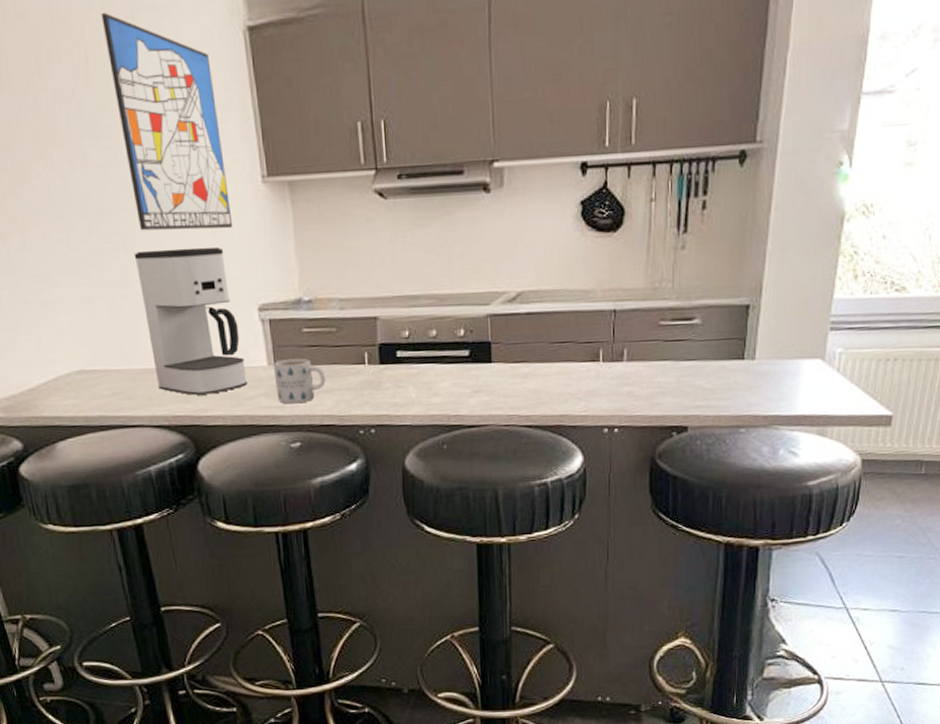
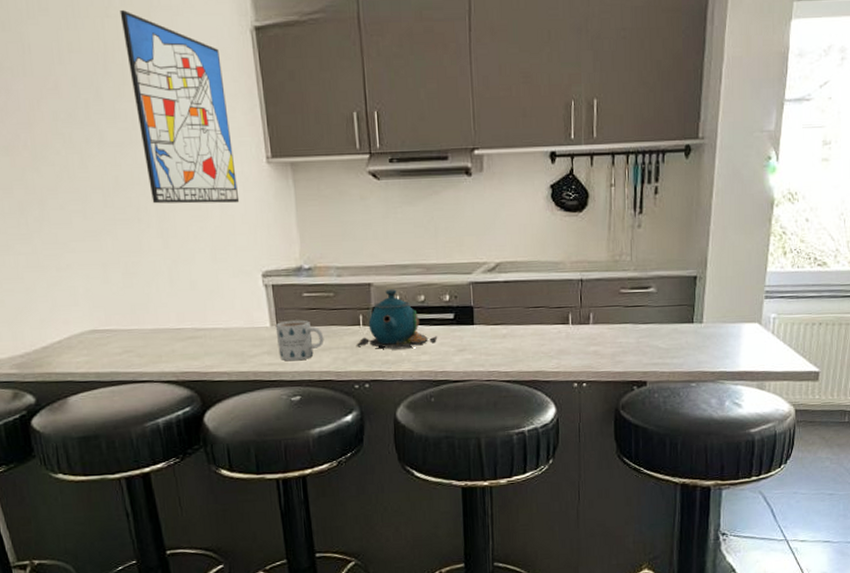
coffee maker: present [134,247,248,395] -> none [146,219,252,353]
teapot: none [362,323,451,392] -> present [357,289,438,350]

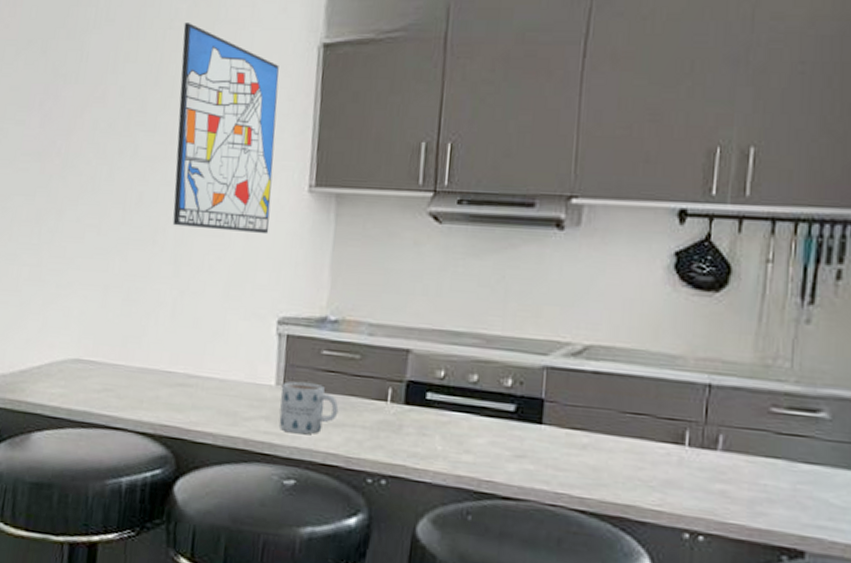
teapot: present [357,289,438,350] -> none [379,360,489,443]

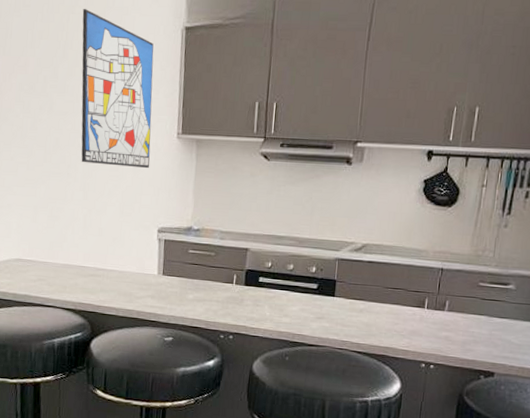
mug: present [279,381,339,435] -> none [161,271,201,307]

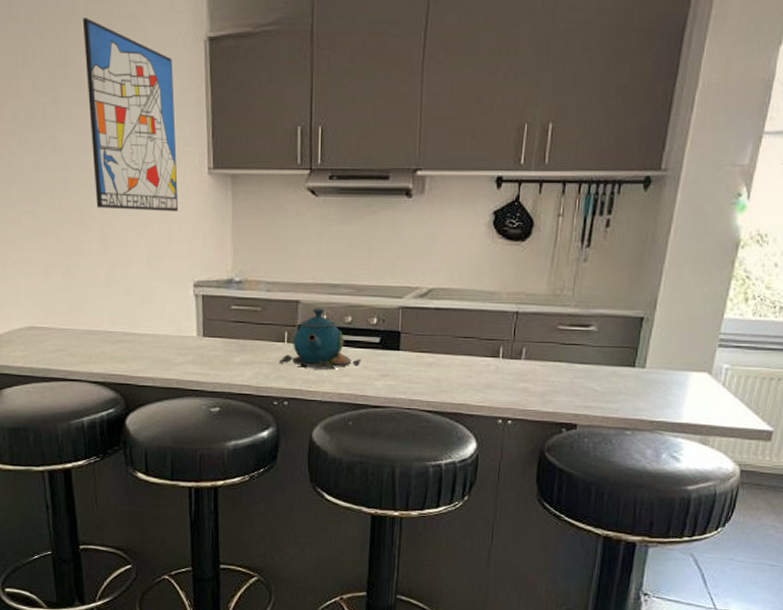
teapot: none [228,255,300,310] -> present [280,308,362,370]

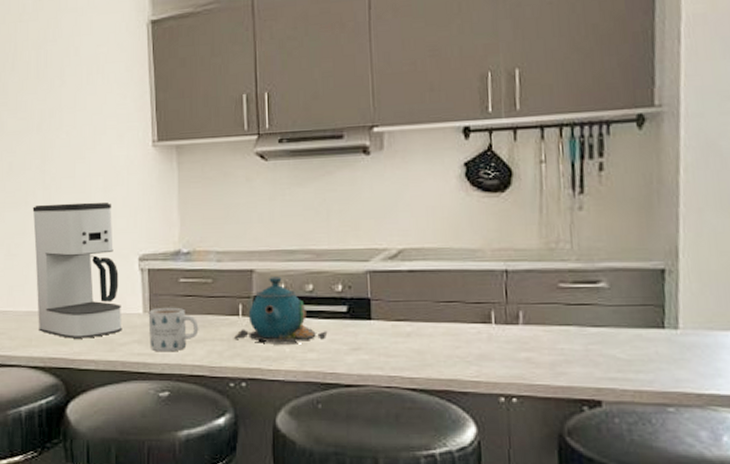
wall art: present [82,18,179,212] -> none [31,15,123,188]
coffee maker: none [89,225,178,358] -> present [32,202,122,339]
mug: none [202,331,248,373] -> present [148,307,199,352]

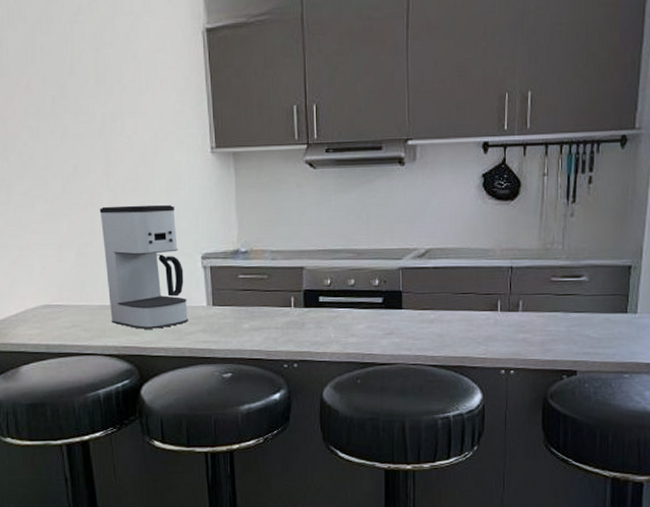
mug: present [148,307,199,352] -> none [211,300,257,340]
teapot: present [234,277,328,345] -> none [287,273,366,331]

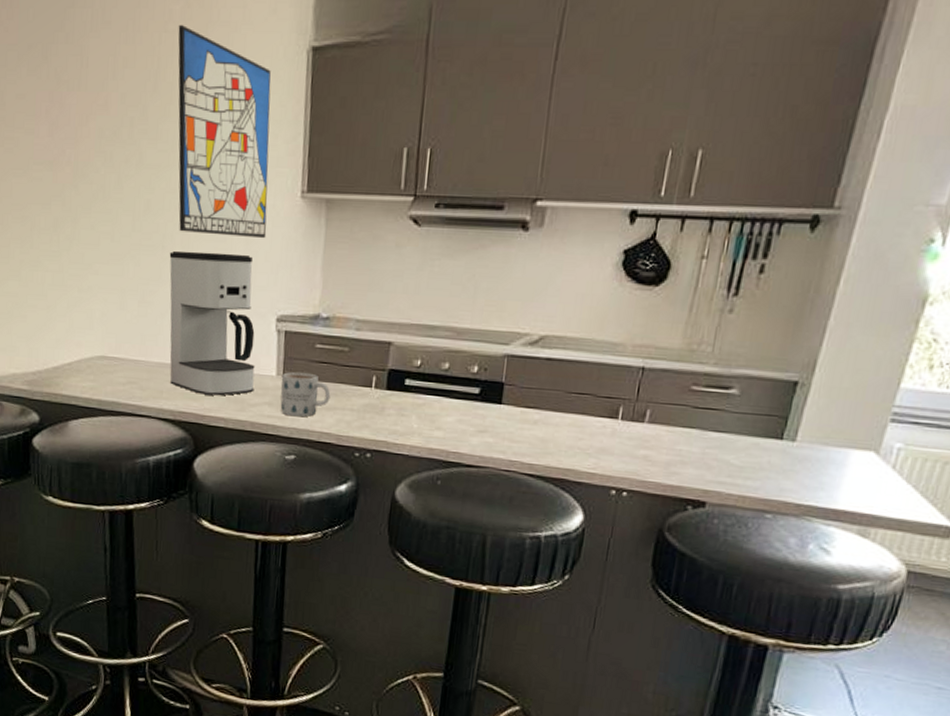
wall art: none [87,16,184,190] -> present [178,25,271,239]
mug: none [211,300,257,340] -> present [280,372,331,417]

